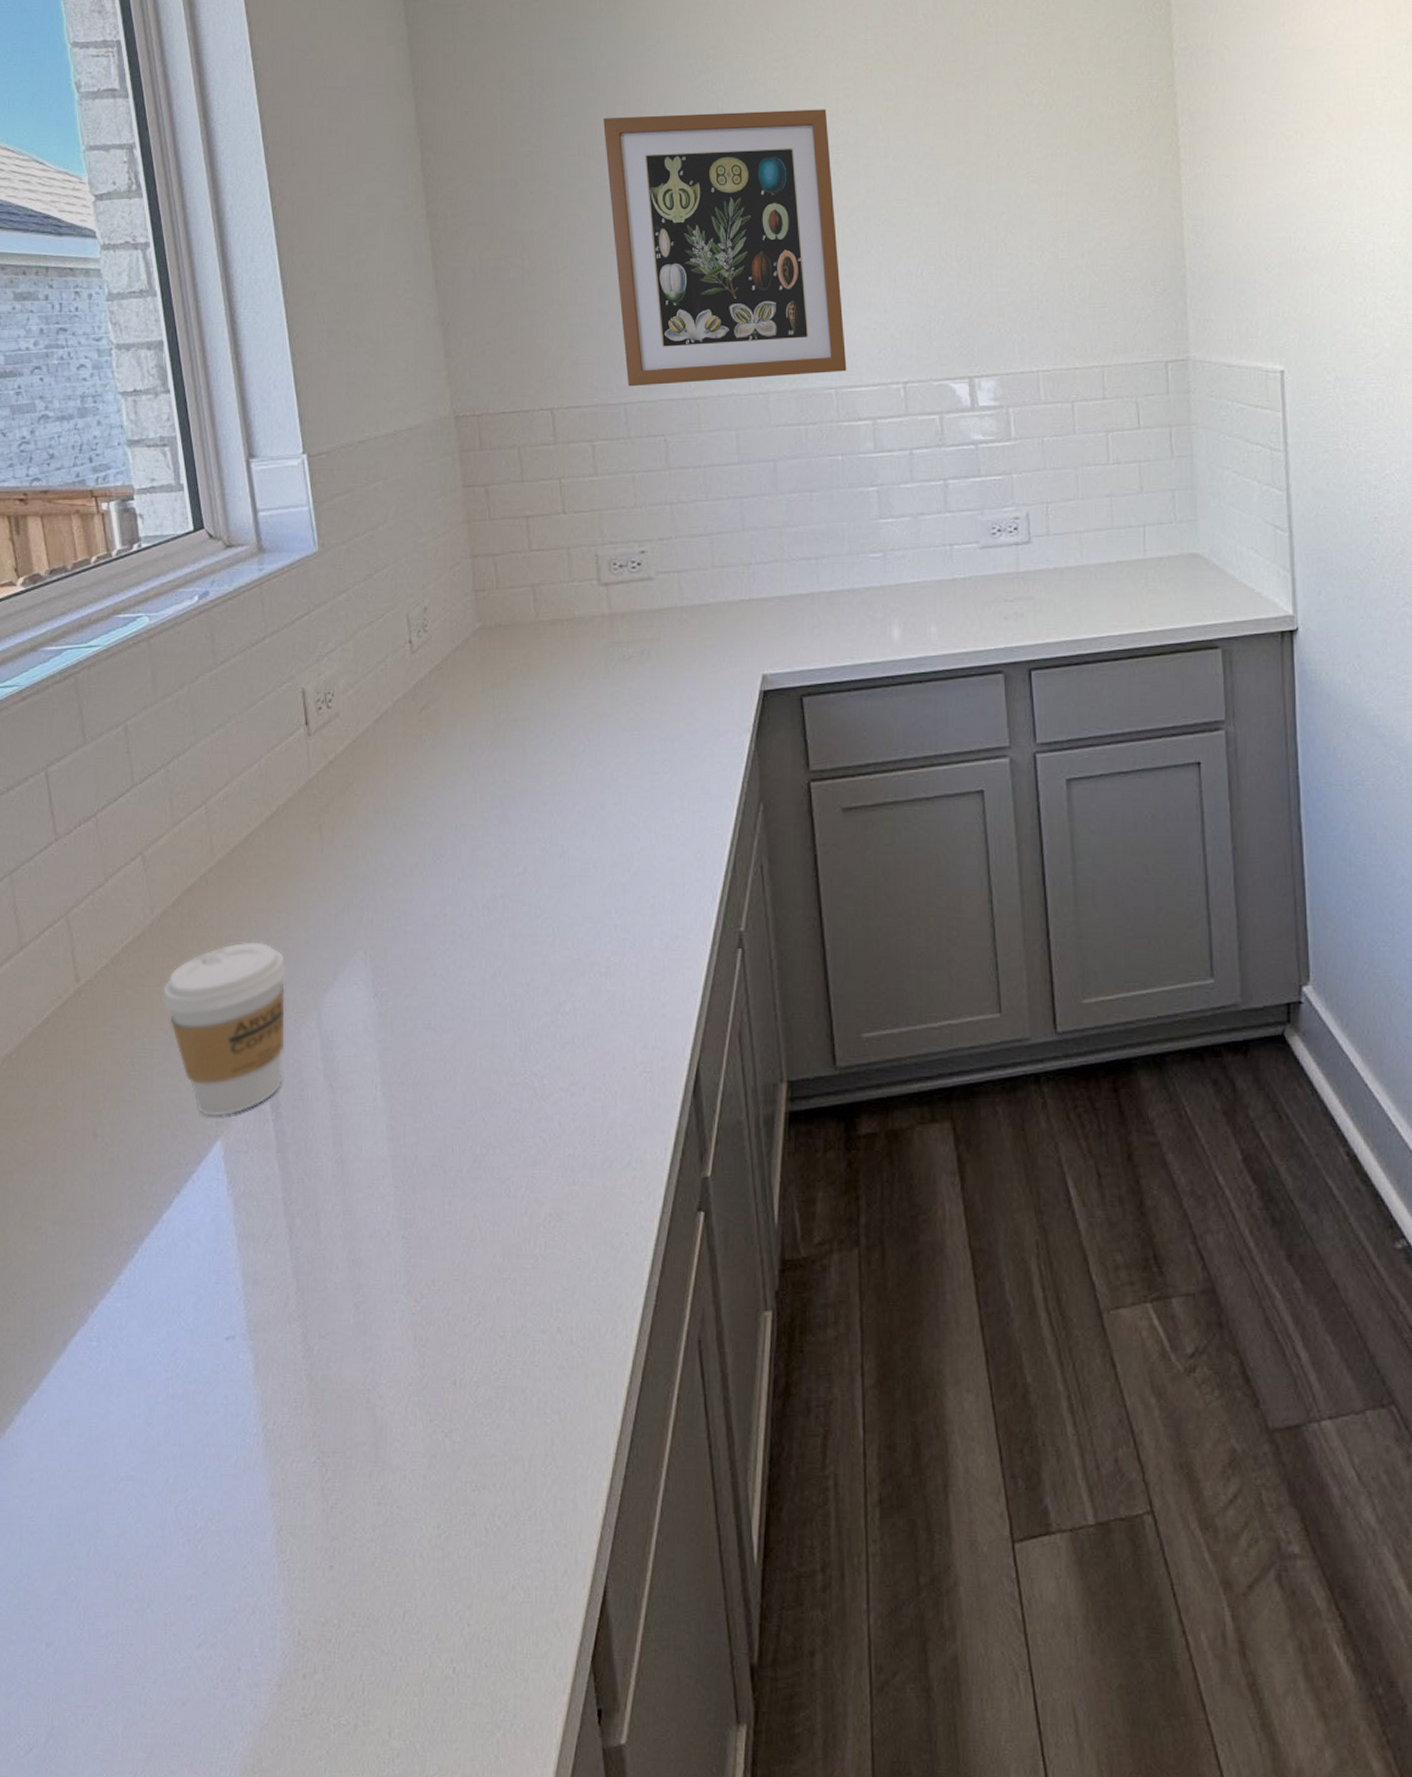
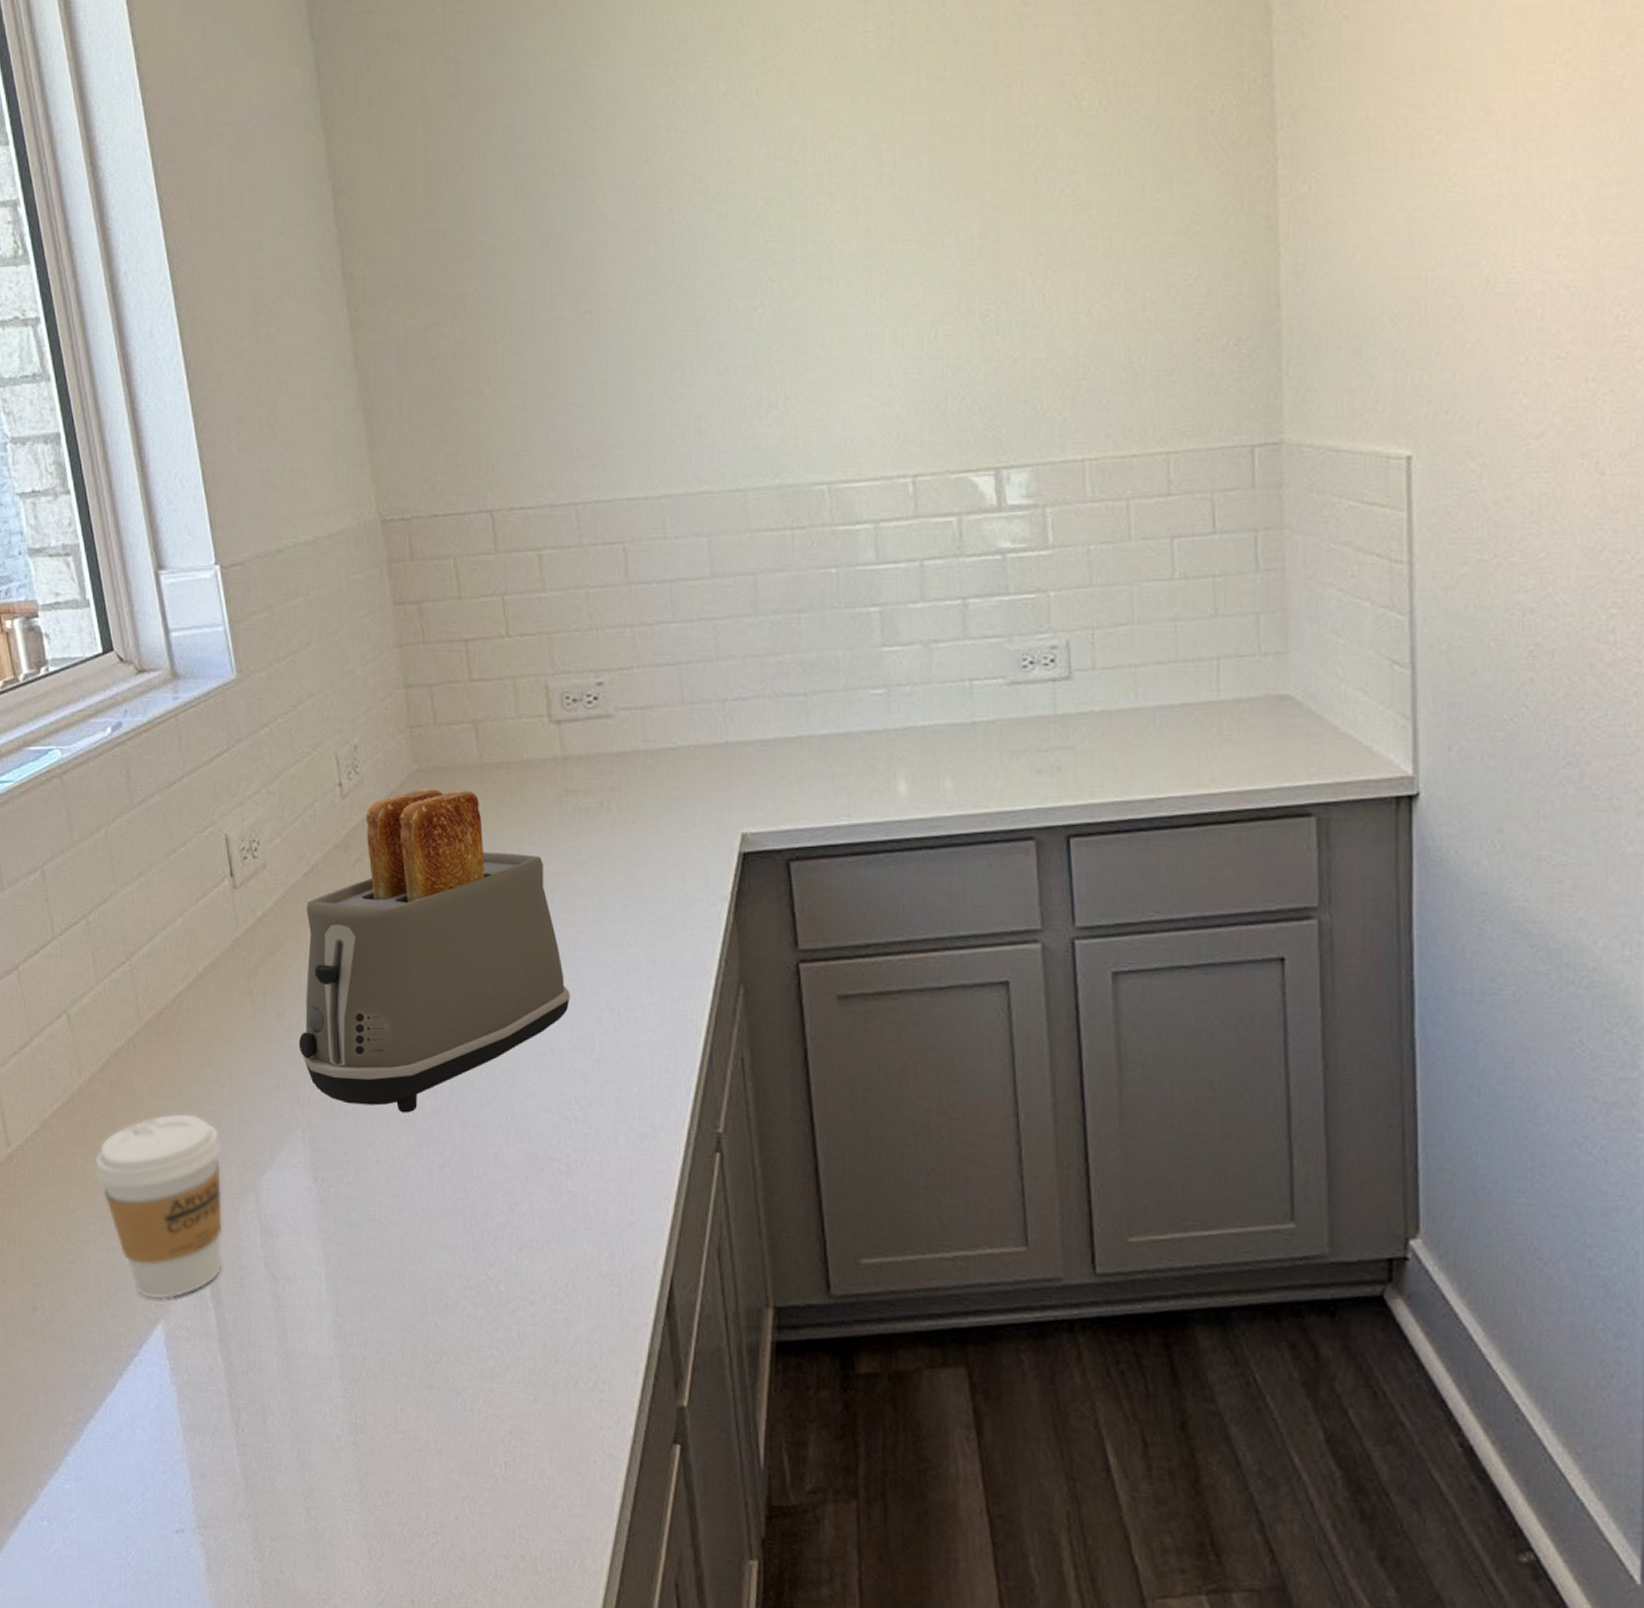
toaster: none [363,643,613,929] -> present [298,789,571,1113]
wall art: present [603,109,847,387] -> none [544,125,842,484]

